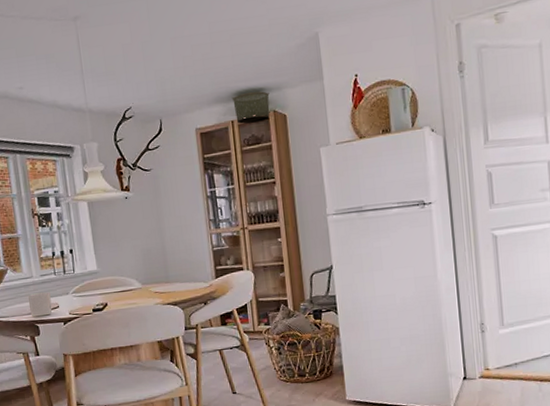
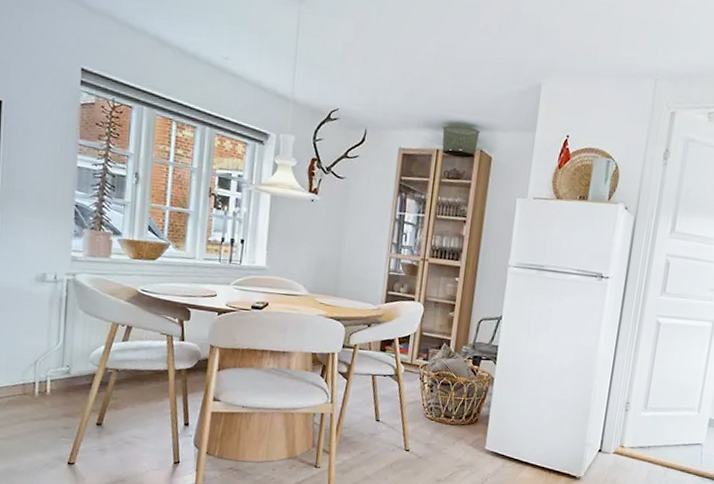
mug: present [27,292,52,317] -> none [184,275,210,302]

